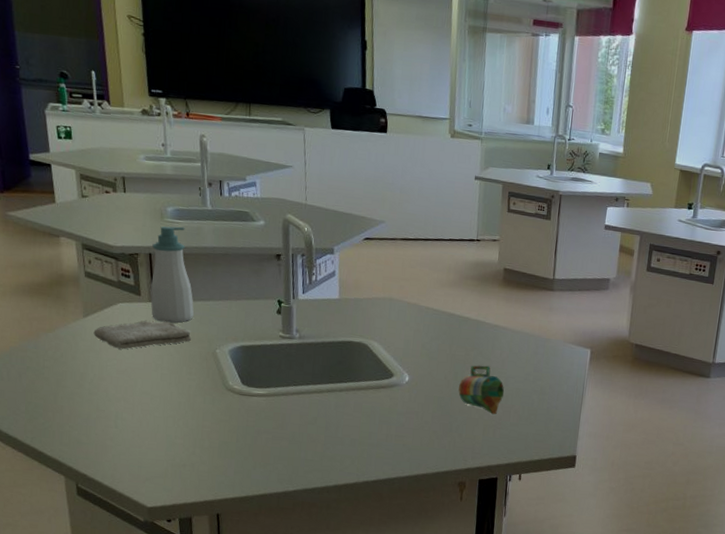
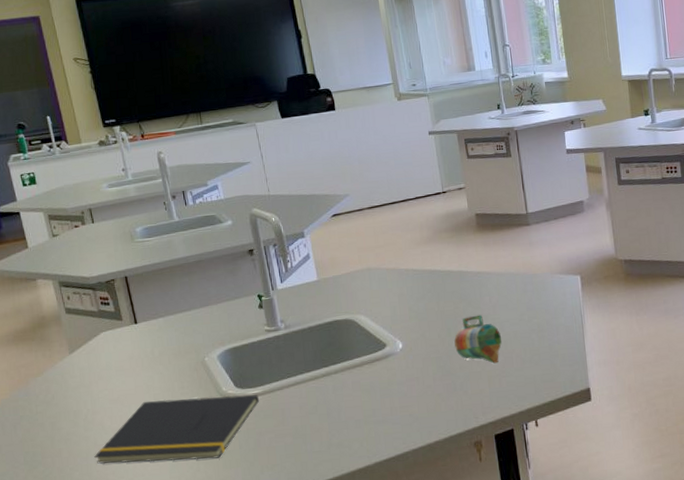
washcloth: present [93,321,191,350] -> none [81,340,178,379]
notepad: none [95,378,263,447] -> present [94,395,260,465]
soap bottle: present [150,226,195,323] -> none [127,243,178,342]

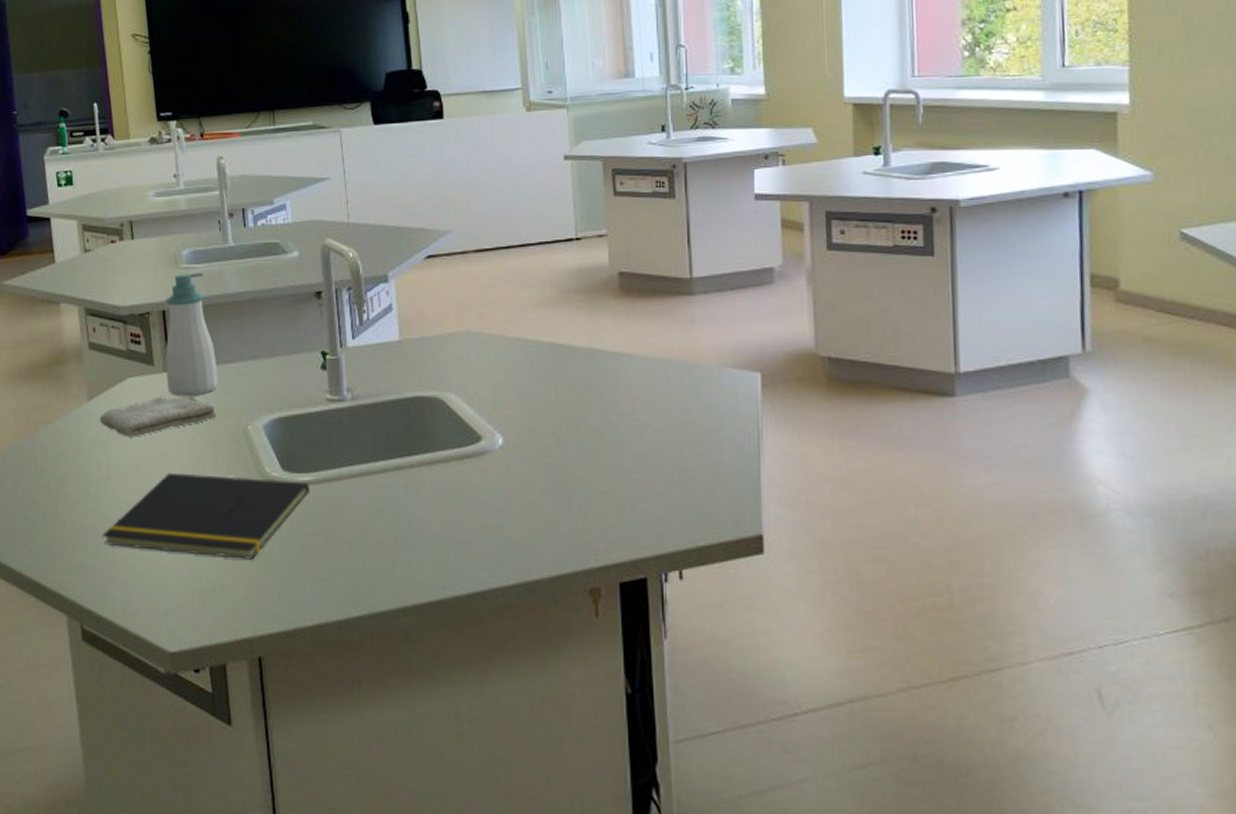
washcloth: none [81,340,178,379] -> present [99,395,216,438]
soap bottle: none [127,243,178,342] -> present [165,272,219,396]
measuring cup: present [454,314,502,364] -> none [574,411,640,482]

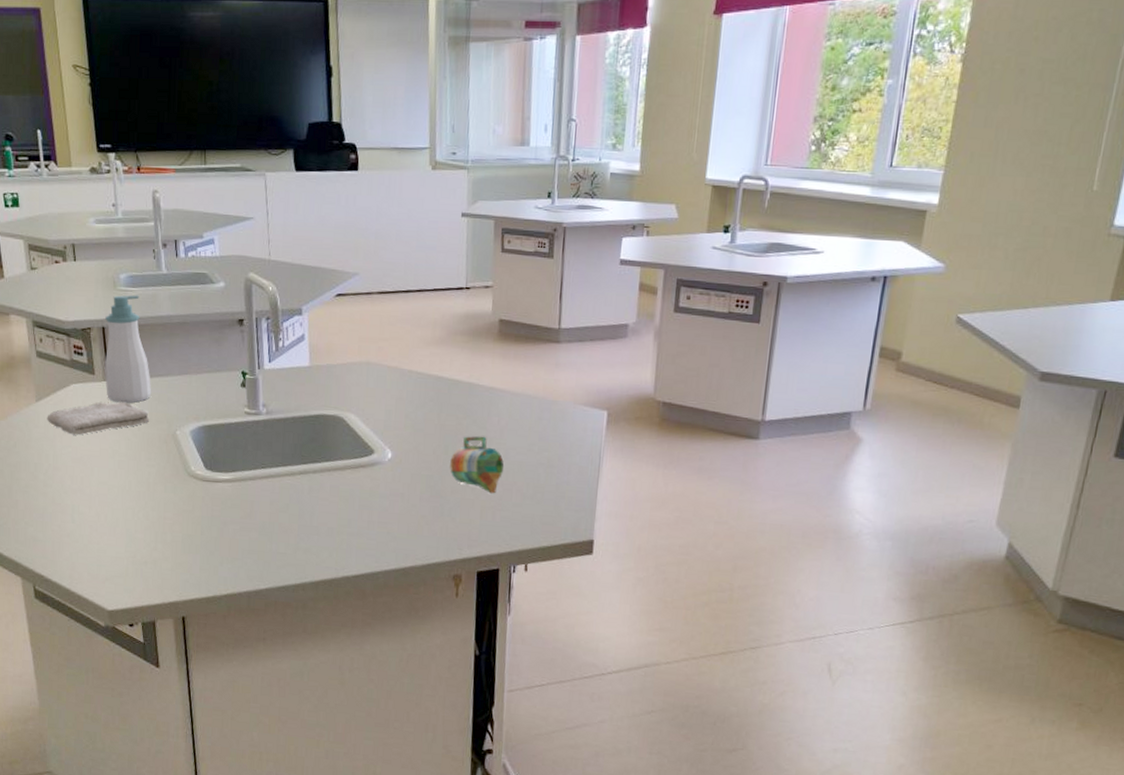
notepad: present [102,472,311,560] -> none [51,466,229,541]
measuring cup: none [574,411,640,482] -> present [450,436,504,494]

